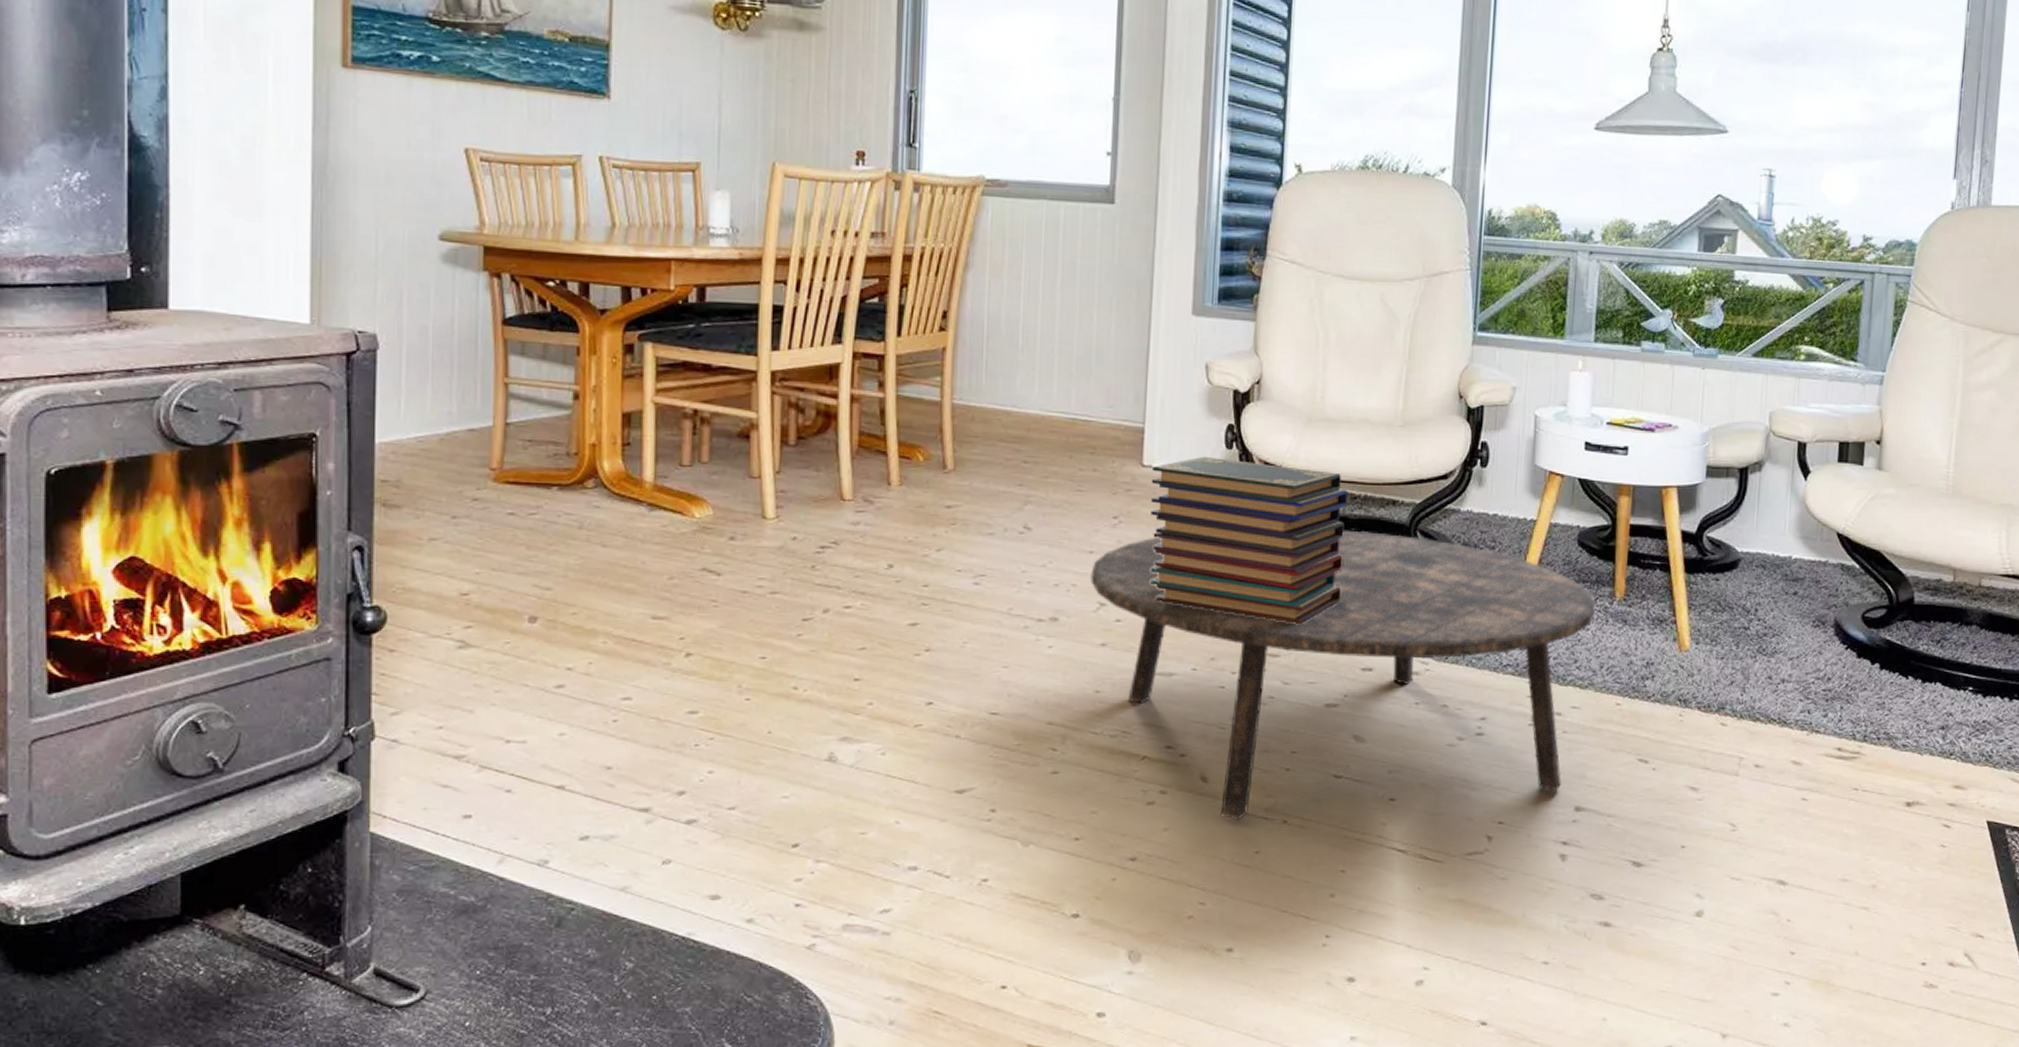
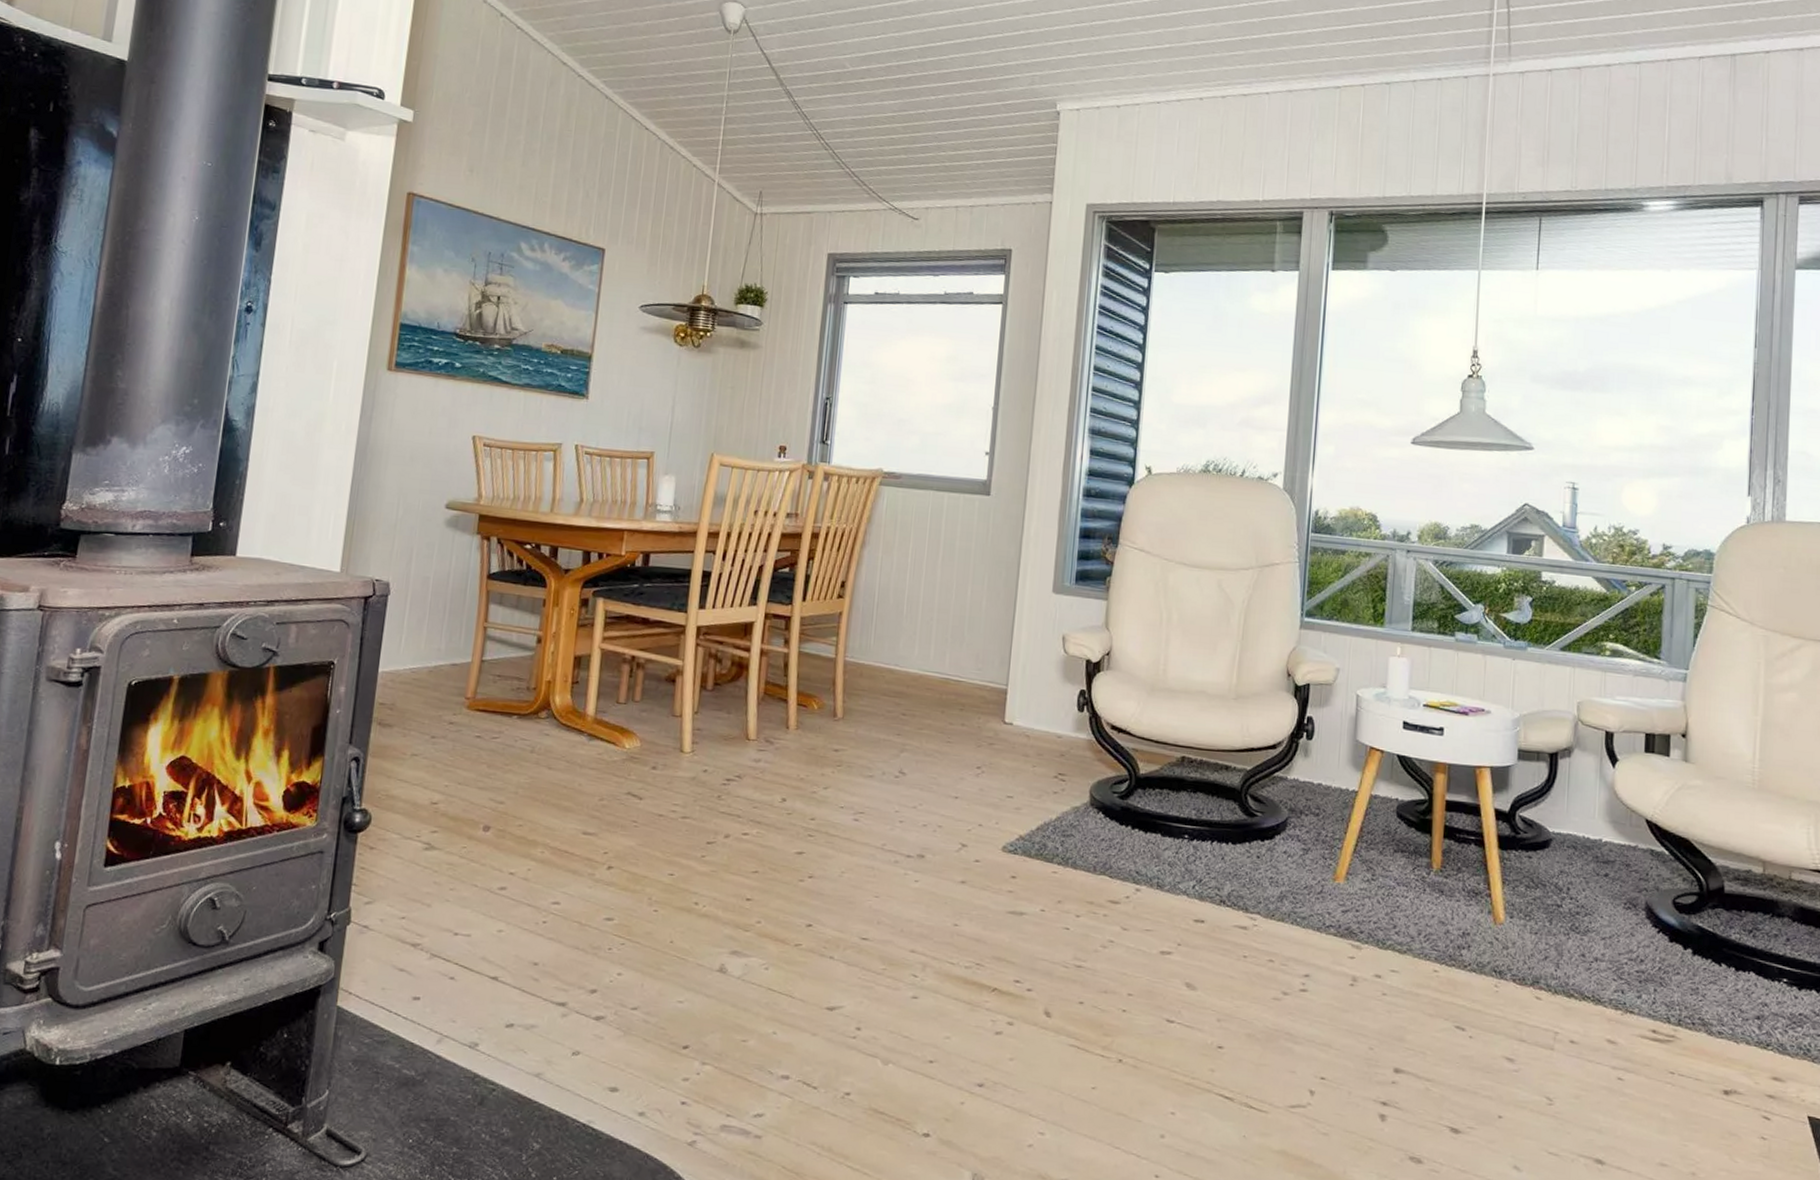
coffee table: present [1090,530,1596,820] -> none [954,787,1414,1056]
book stack: present [1149,456,1348,624] -> none [1006,717,1185,875]

